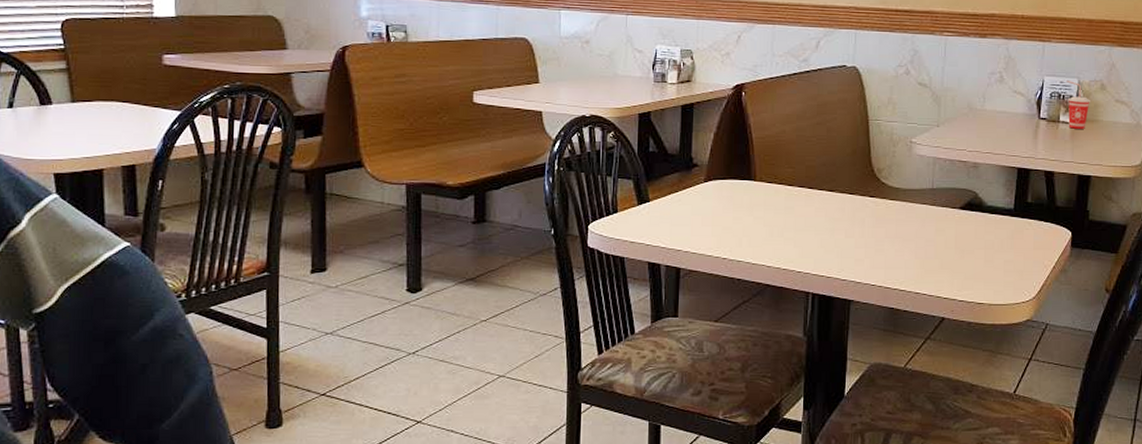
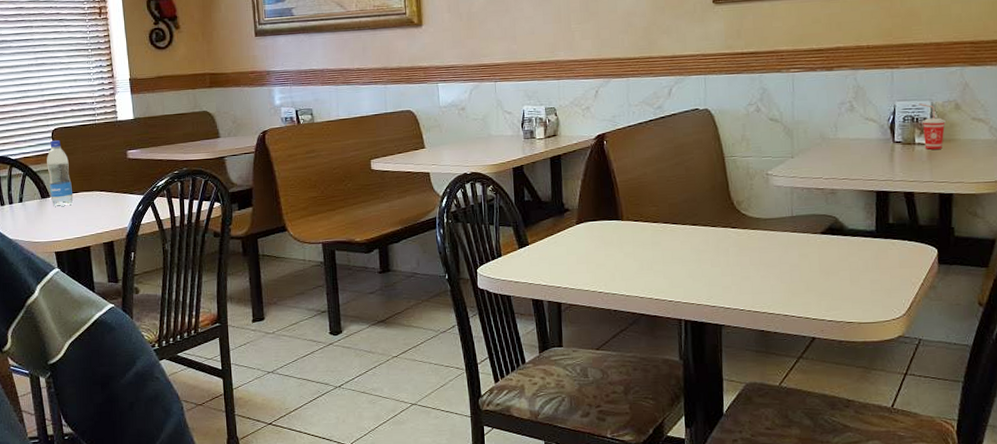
bottle: none [51,34,85,117] -> present [47,140,73,207]

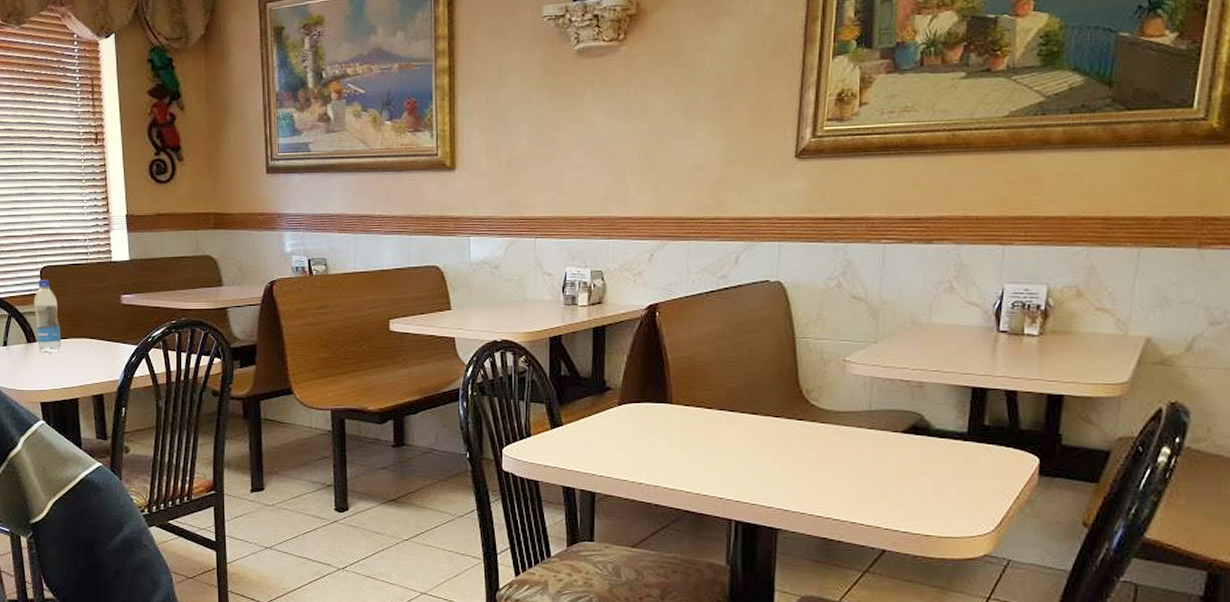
beverage cup: present [919,103,946,150] -> none [1033,287,1063,342]

